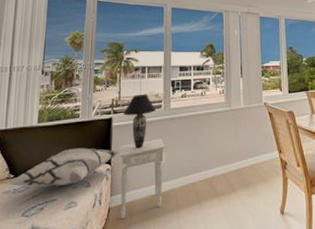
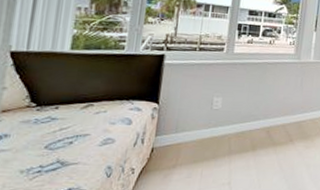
decorative pillow: present [10,147,120,187] -> none [30,82,171,121]
nightstand: present [120,138,165,219] -> none [165,82,224,159]
table lamp: present [123,94,157,149] -> none [178,33,218,91]

